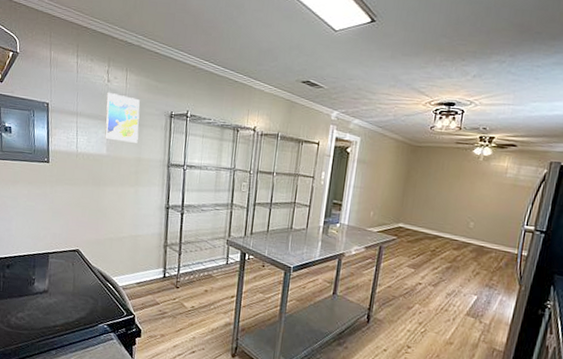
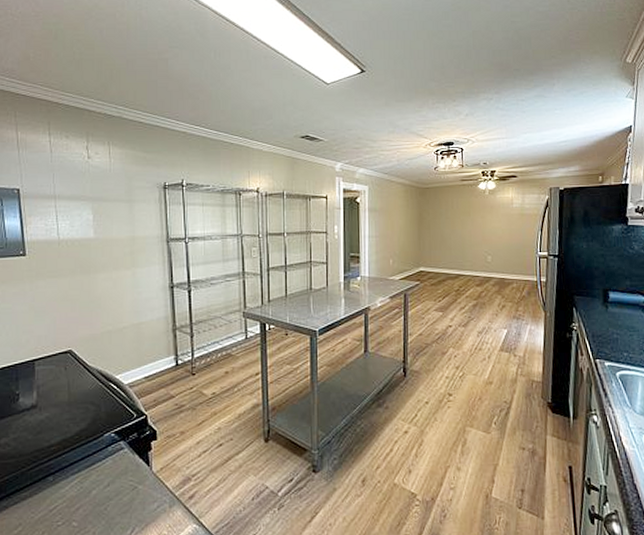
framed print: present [104,92,140,143] -> none [88,169,130,221]

